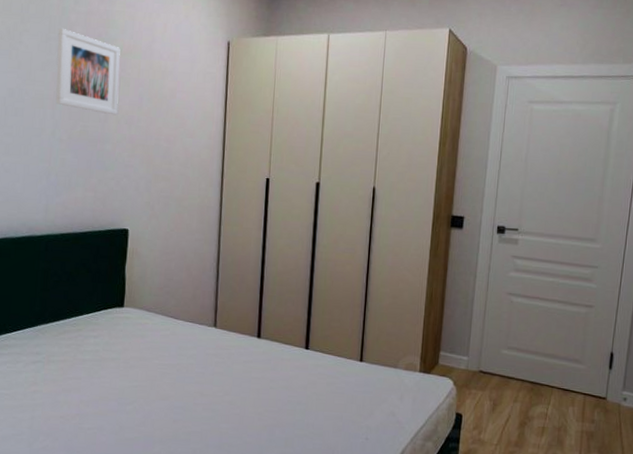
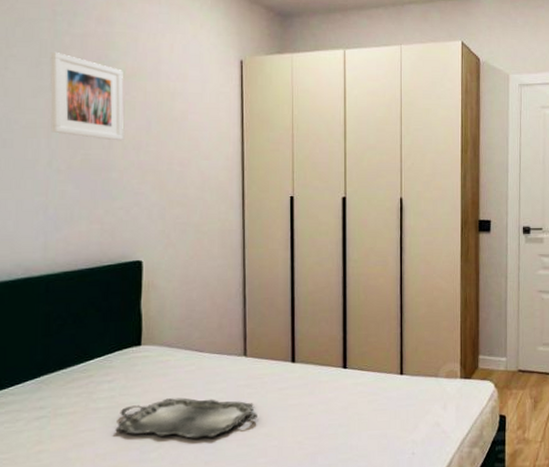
serving tray: none [98,358,223,399] -> present [115,397,257,438]

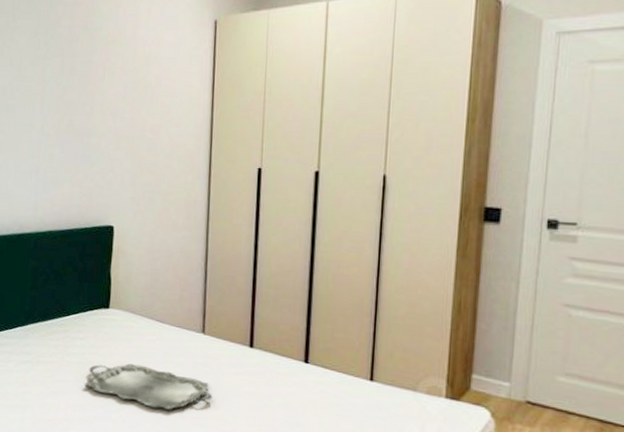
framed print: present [50,52,124,141] -> none [44,22,105,107]

